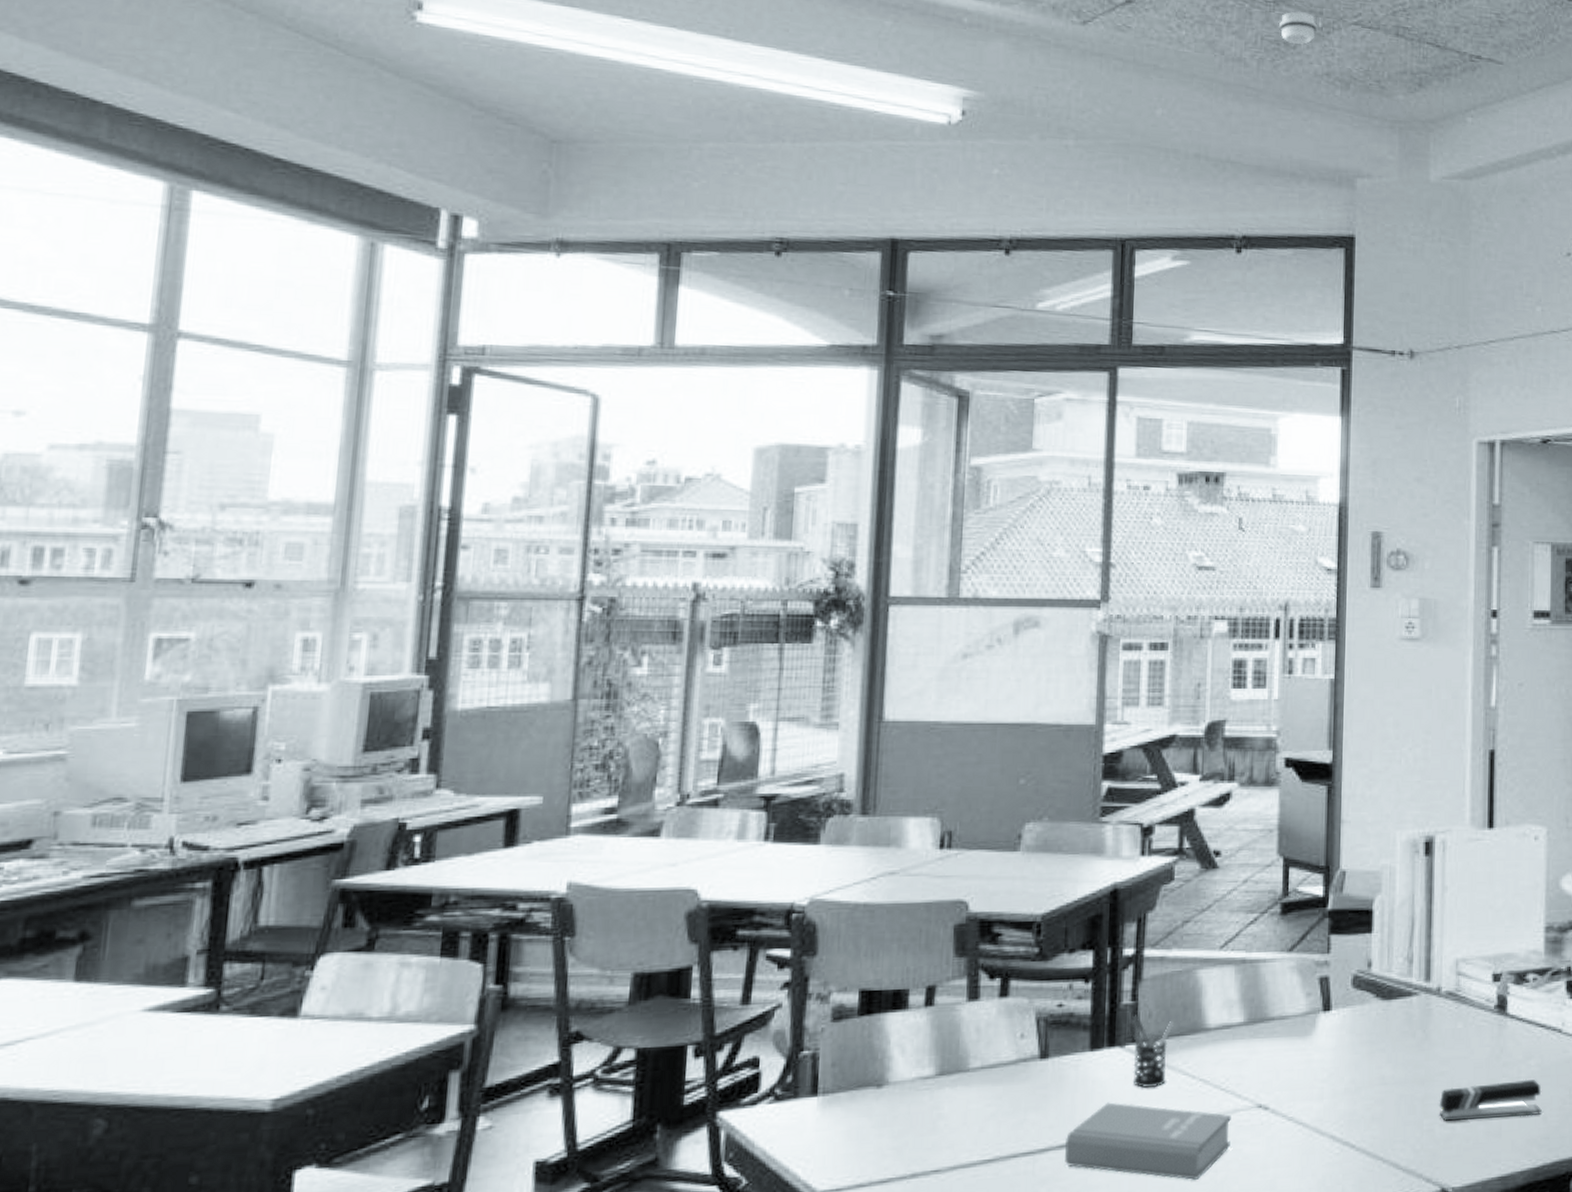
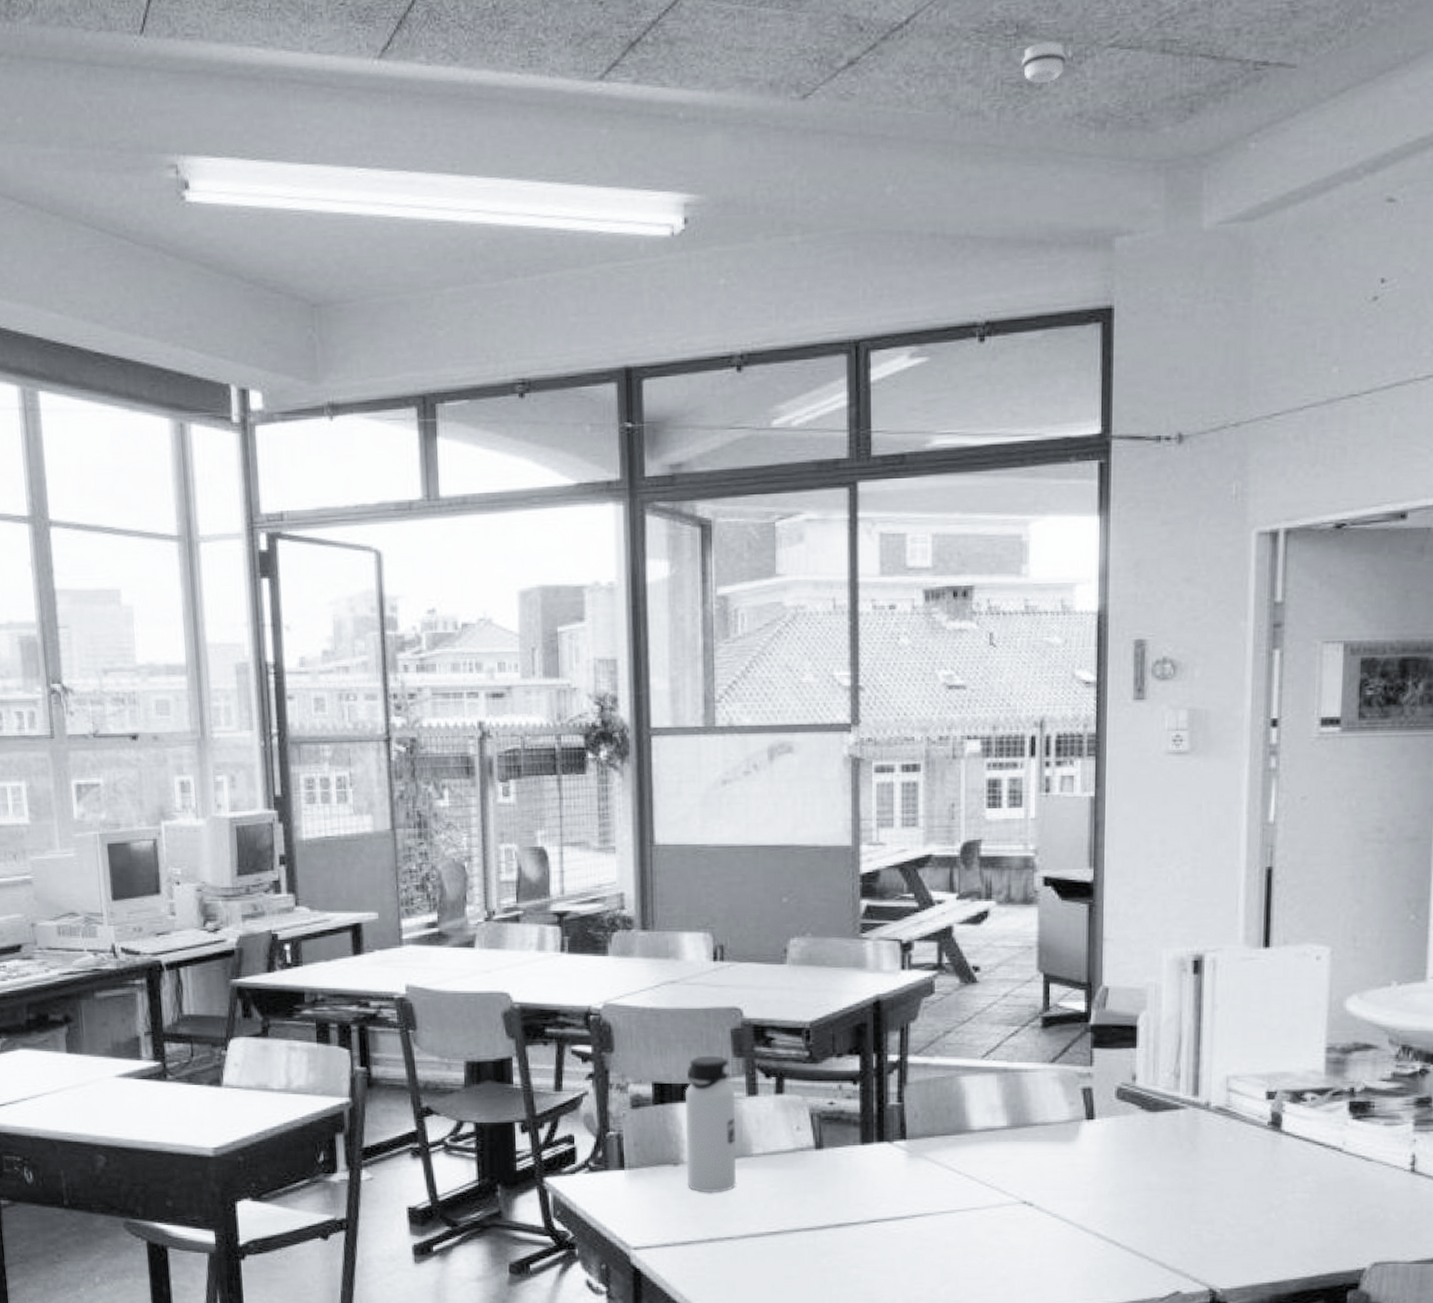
water bottle: none [891,955,955,1118] -> present [686,1055,737,1192]
book: present [1065,1102,1231,1181] -> none [843,1190,997,1264]
pen holder: present [1128,1015,1175,1088] -> none [895,1115,940,1181]
stapler: present [1439,1079,1542,1121] -> none [1207,1194,1319,1229]

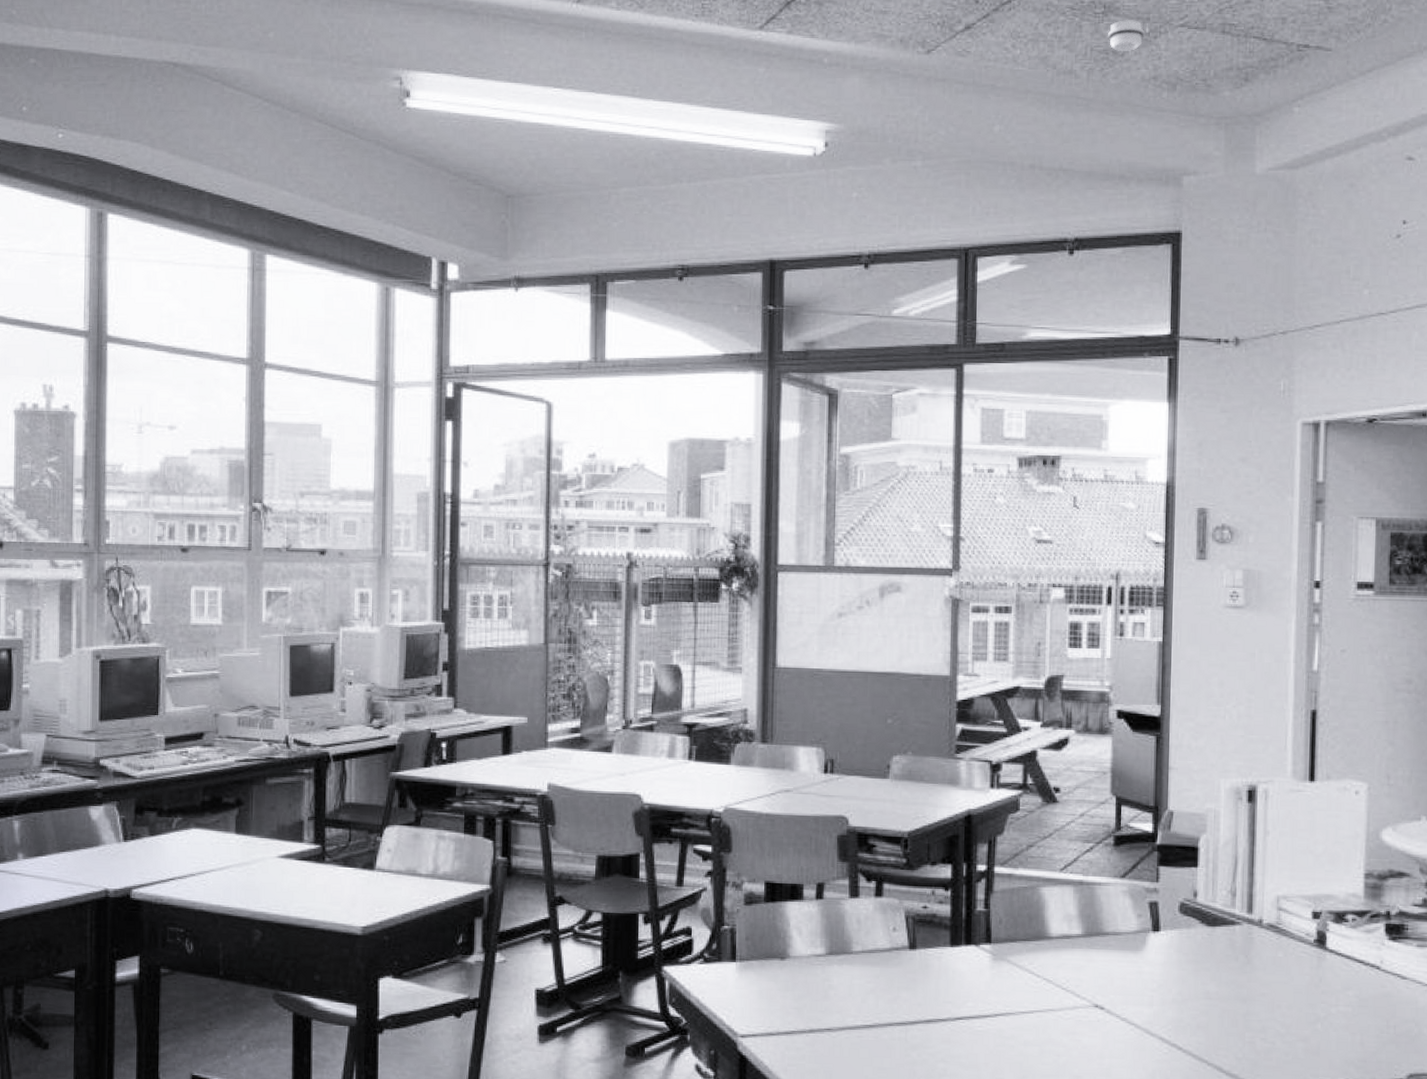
water bottle: present [686,1055,737,1192] -> none [793,858,839,986]

